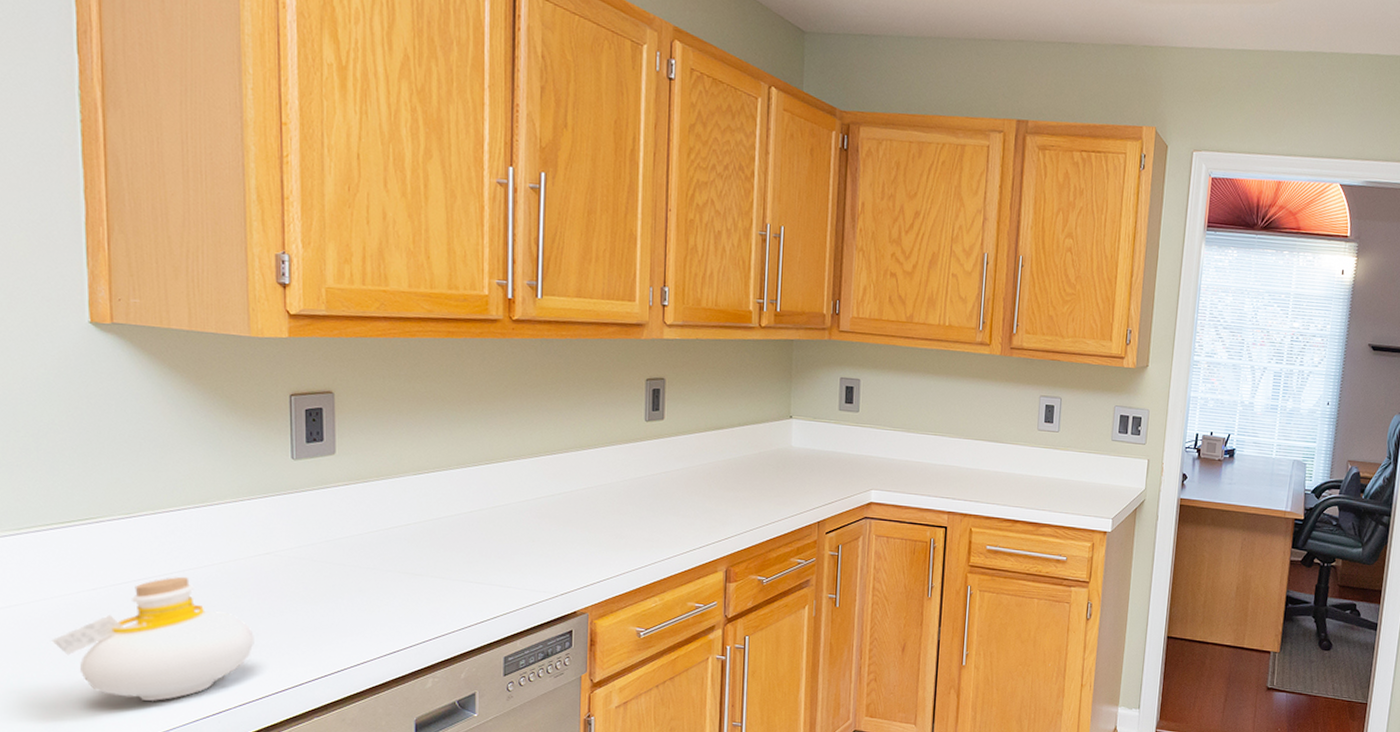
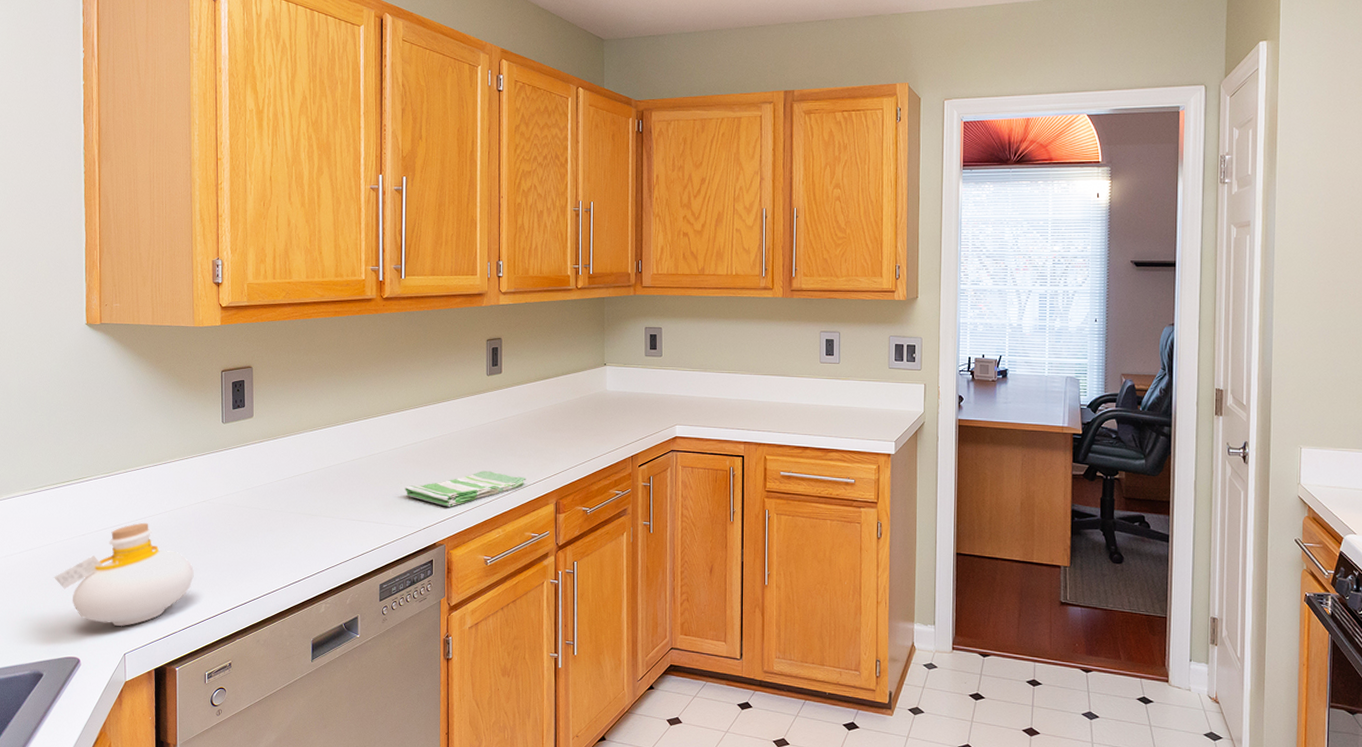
dish towel: none [538,531,691,571] -> present [405,471,527,507]

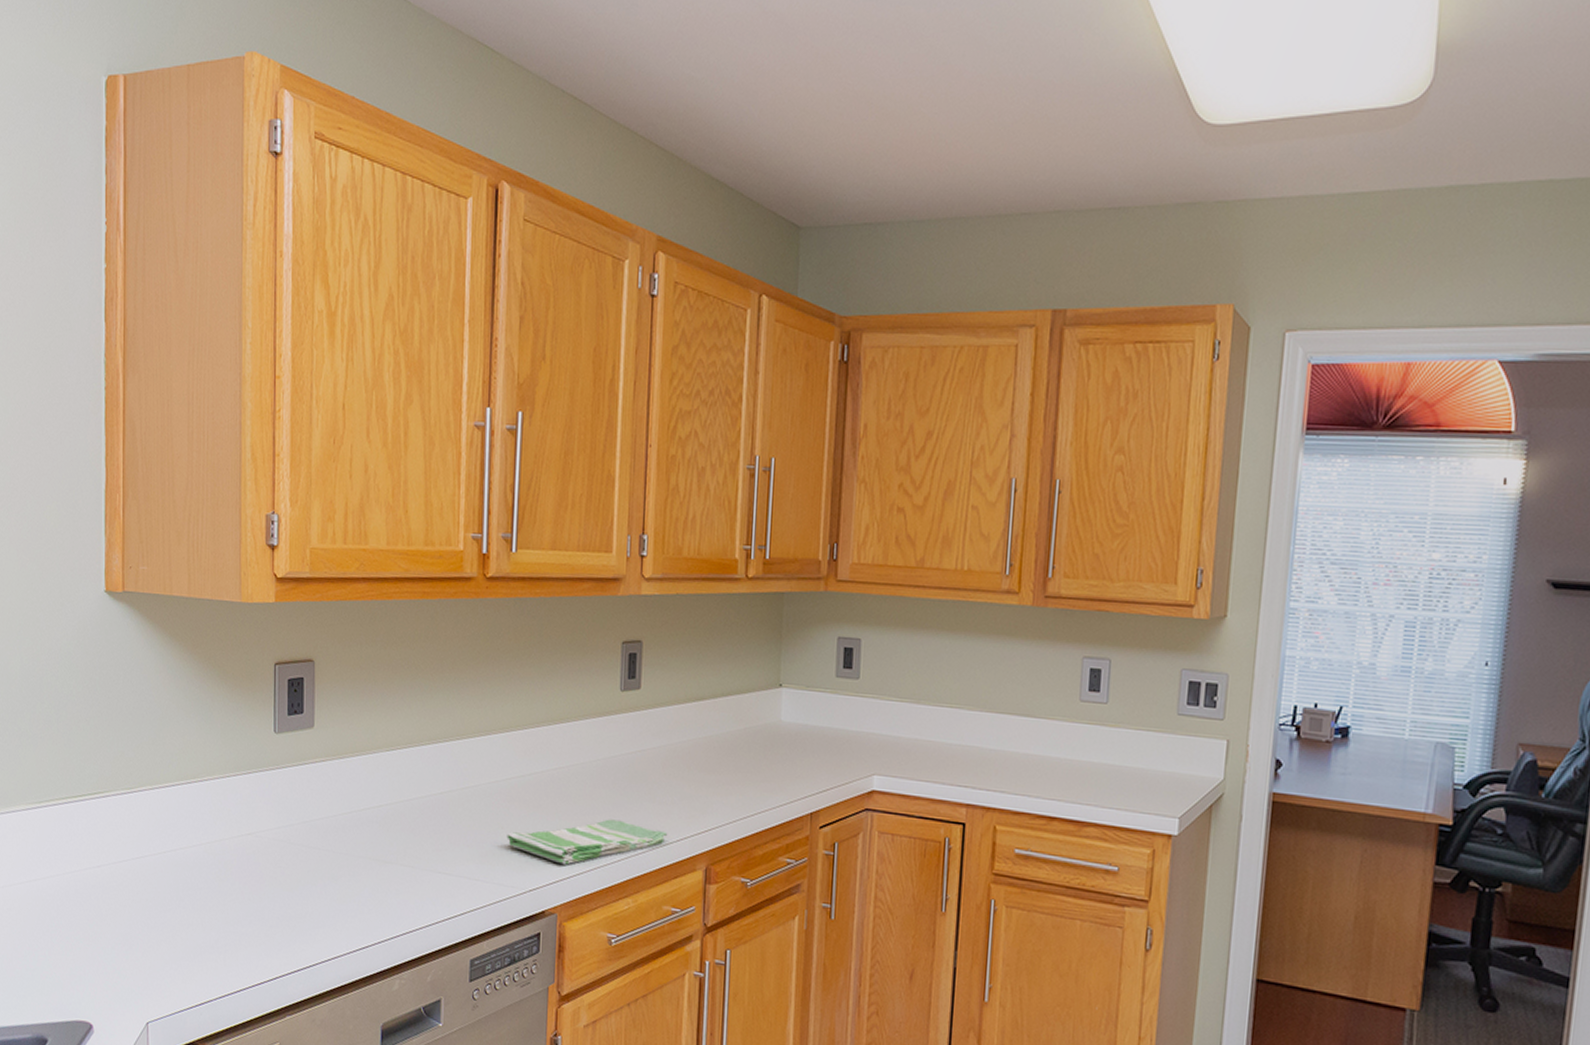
bottle: present [54,522,194,627] -> none [62,856,235,988]

